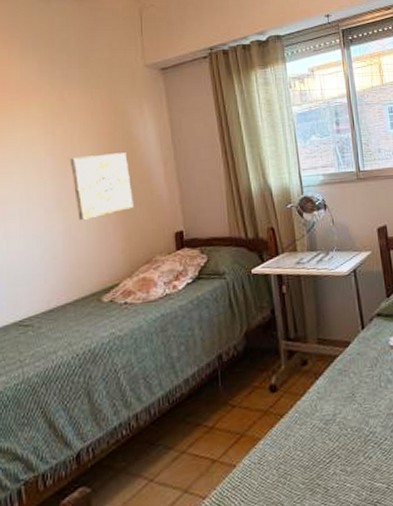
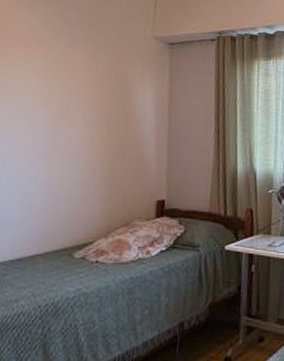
wall art: present [69,153,134,220] -> none [62,114,122,176]

